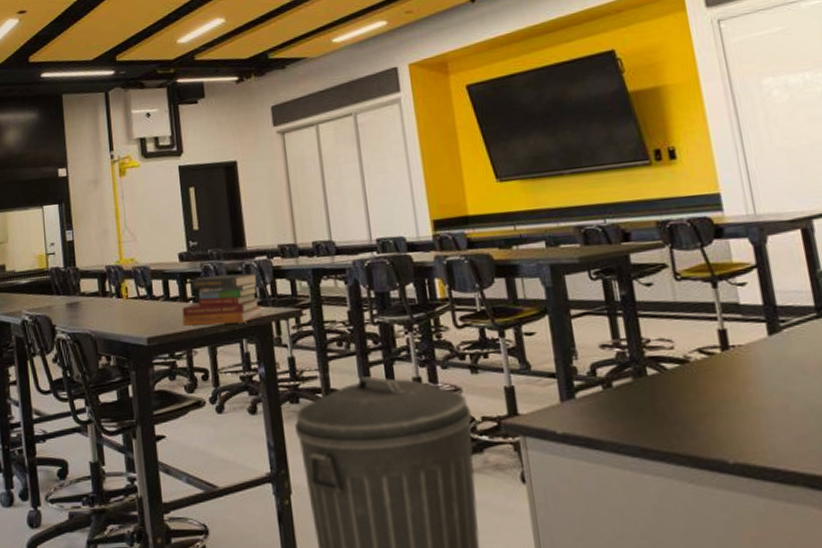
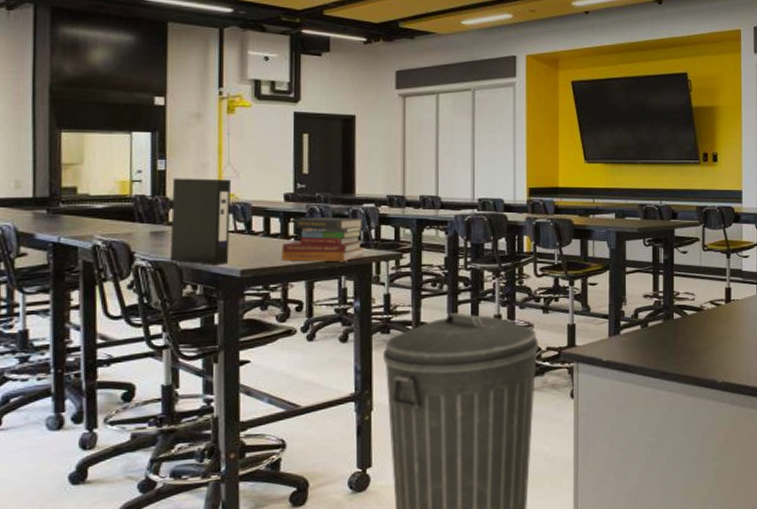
binder: none [80,244,136,335] -> present [171,178,232,265]

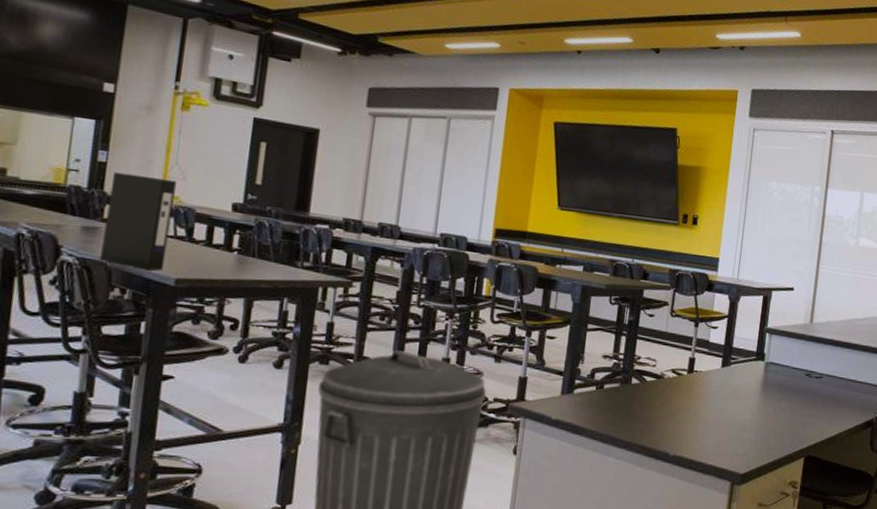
books: present [281,217,365,263] -> none [221,231,314,284]

